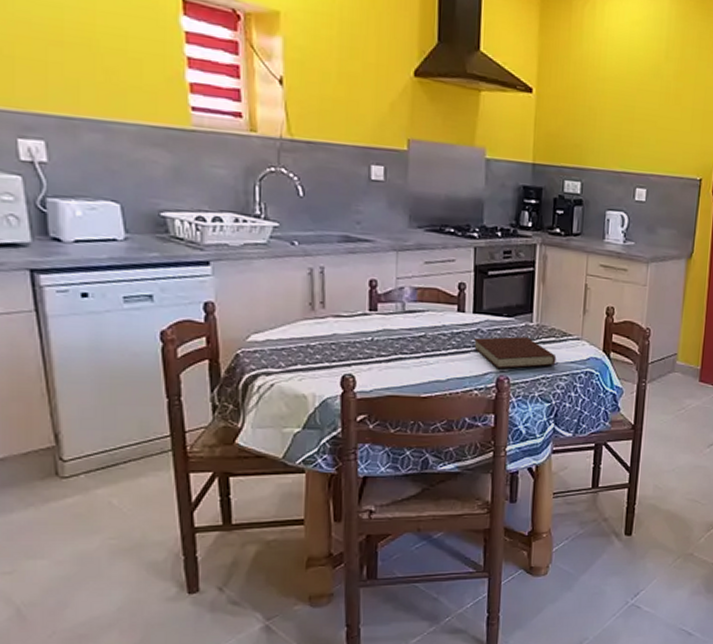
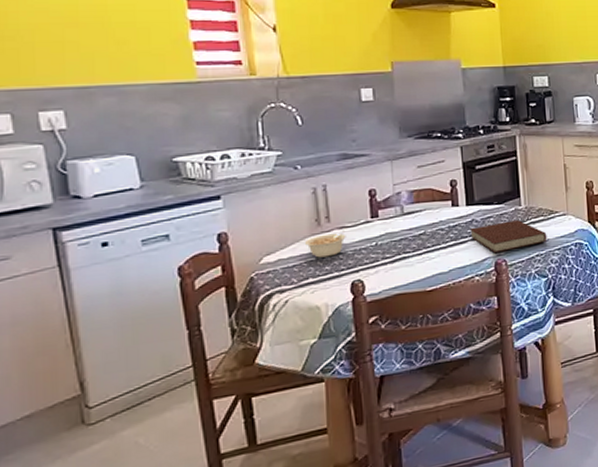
legume: none [297,317,341,345] -> present [305,228,346,258]

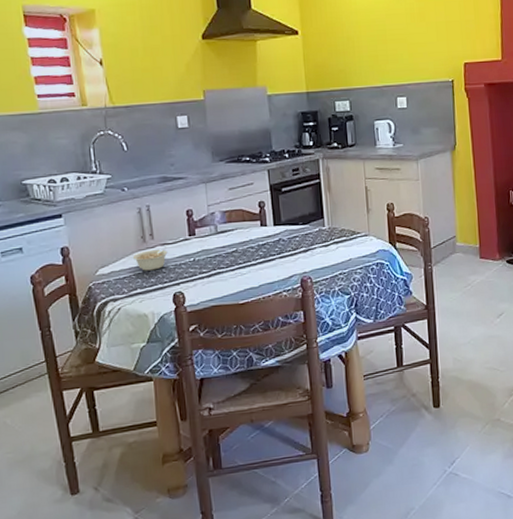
notebook: present [470,219,547,253] -> none [277,239,350,270]

